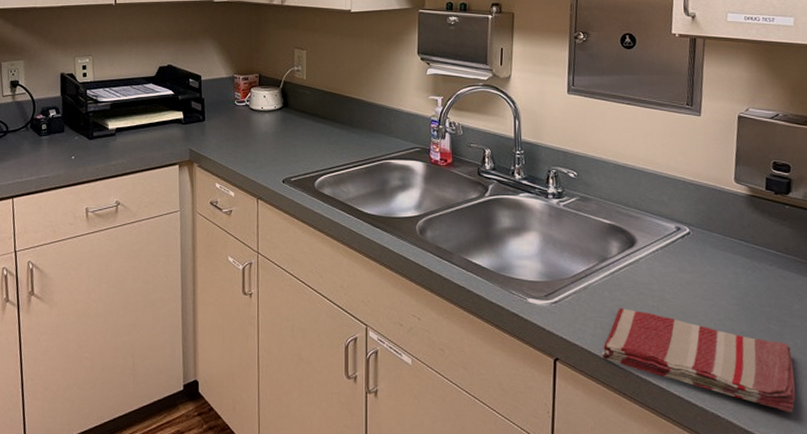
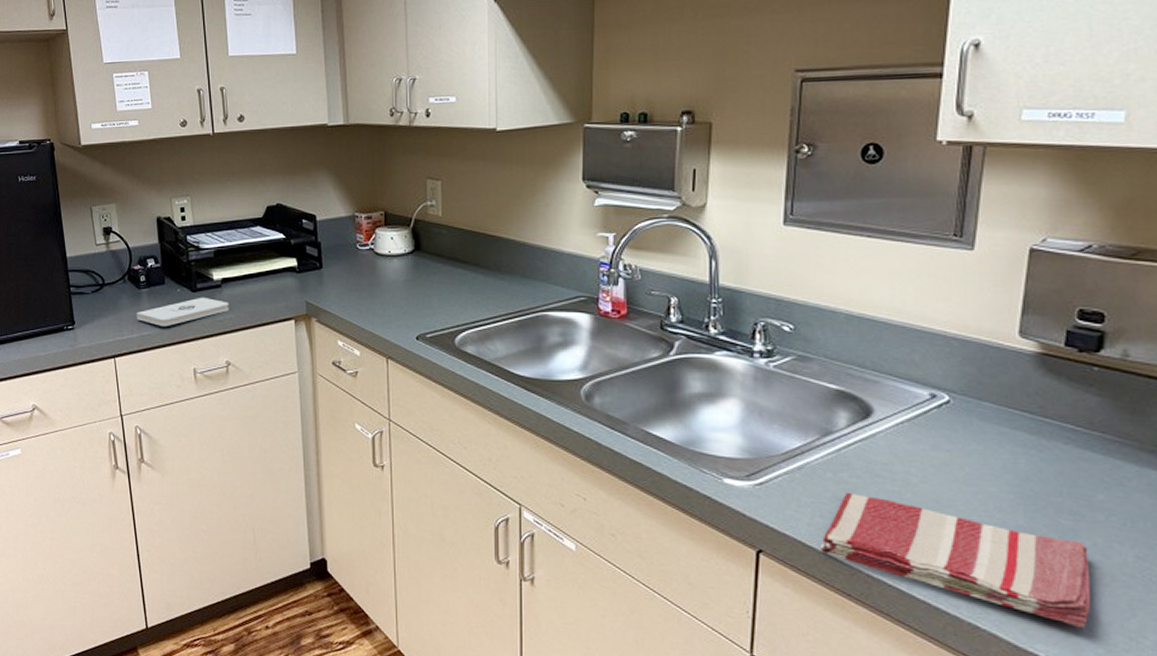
notepad: none [35,144,121,170] -> present [136,297,229,326]

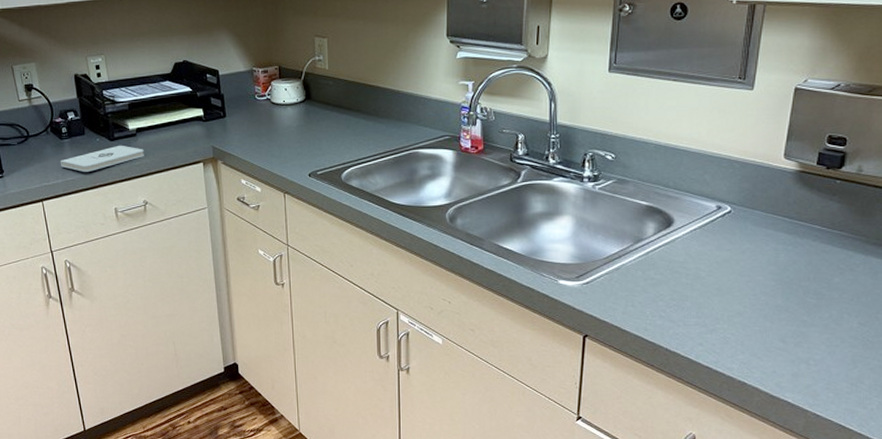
dish towel: present [819,492,1091,629] -> none [631,286,827,379]

